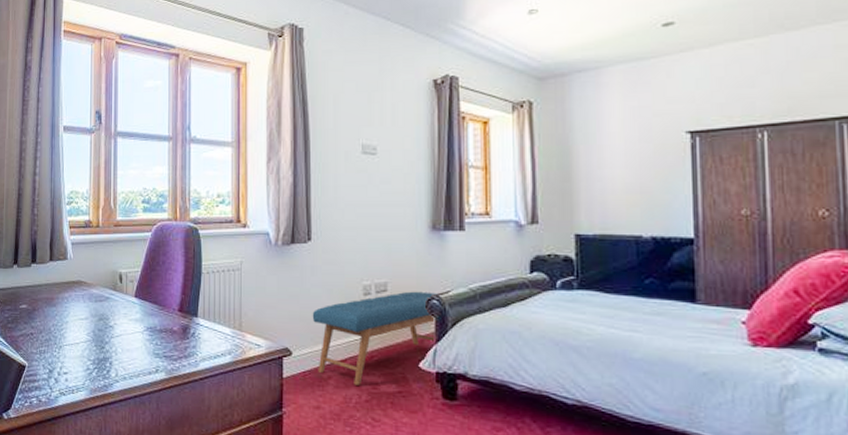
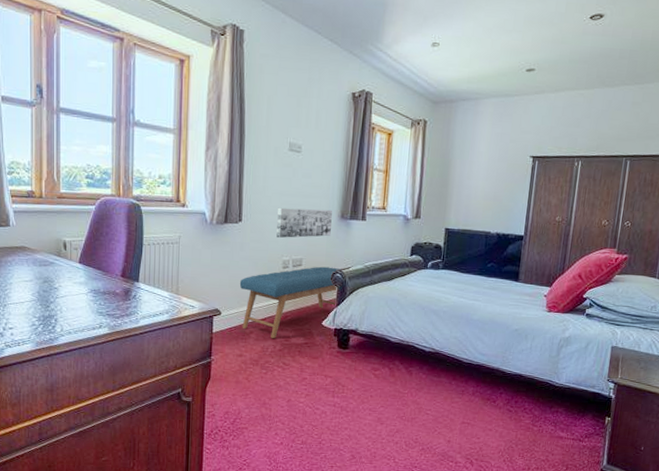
wall art: none [353,220,421,259] -> present [276,207,332,239]

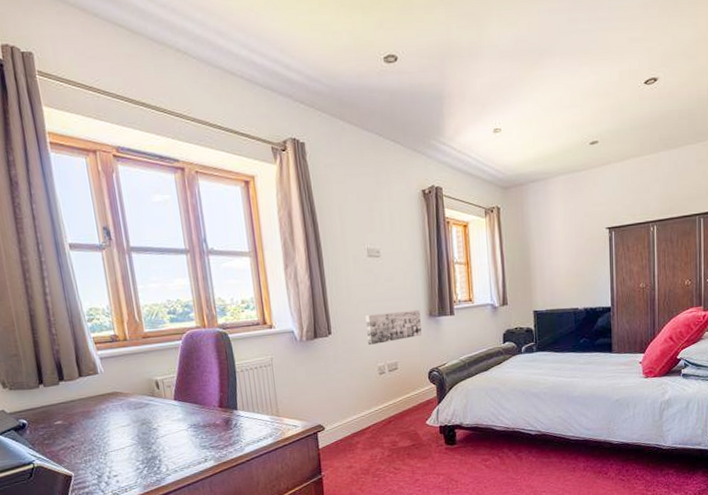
bench: present [239,266,341,338] -> none [338,366,438,445]

